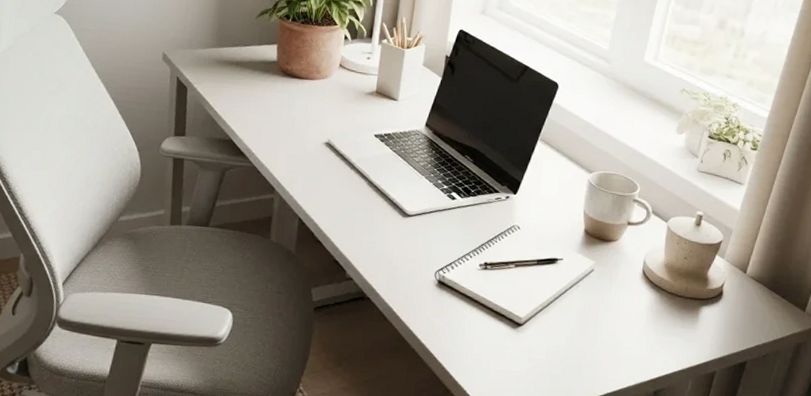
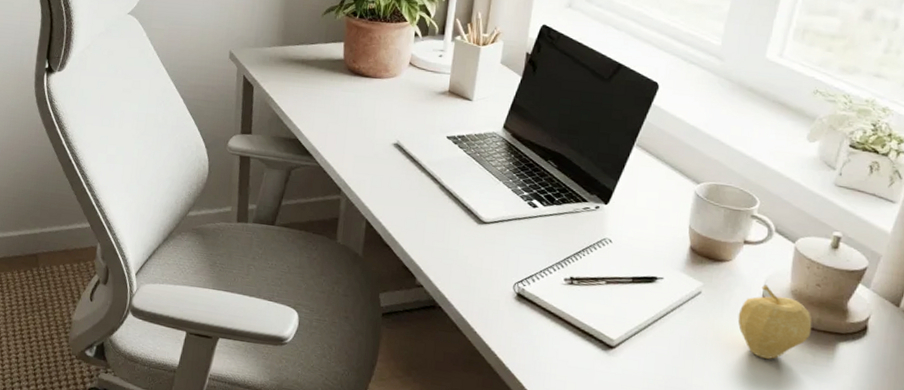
fruit: none [623,260,681,326] -> present [737,284,812,360]

